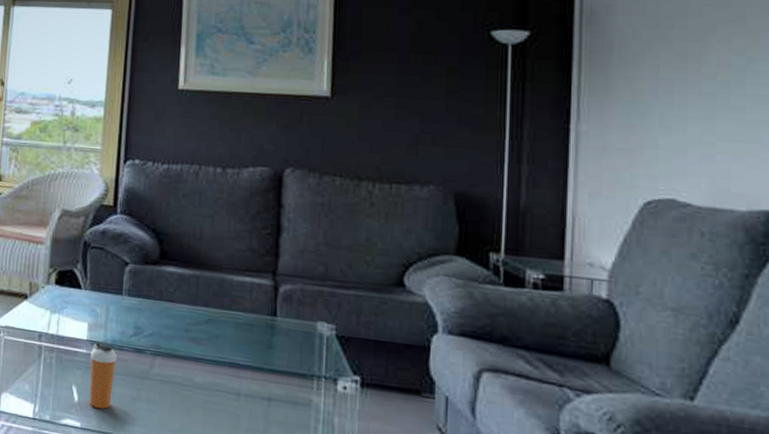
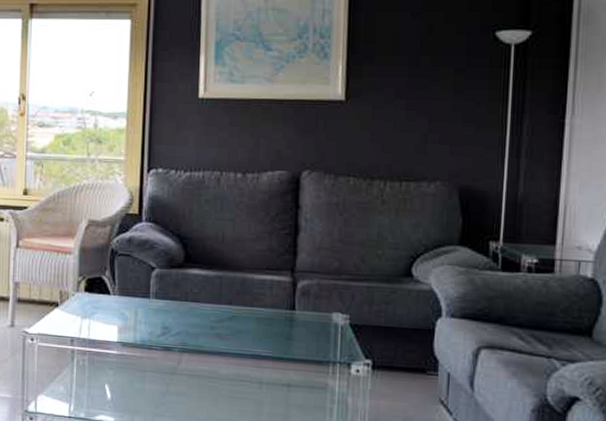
shaker bottle: present [89,342,117,409] -> none [121,342,147,404]

